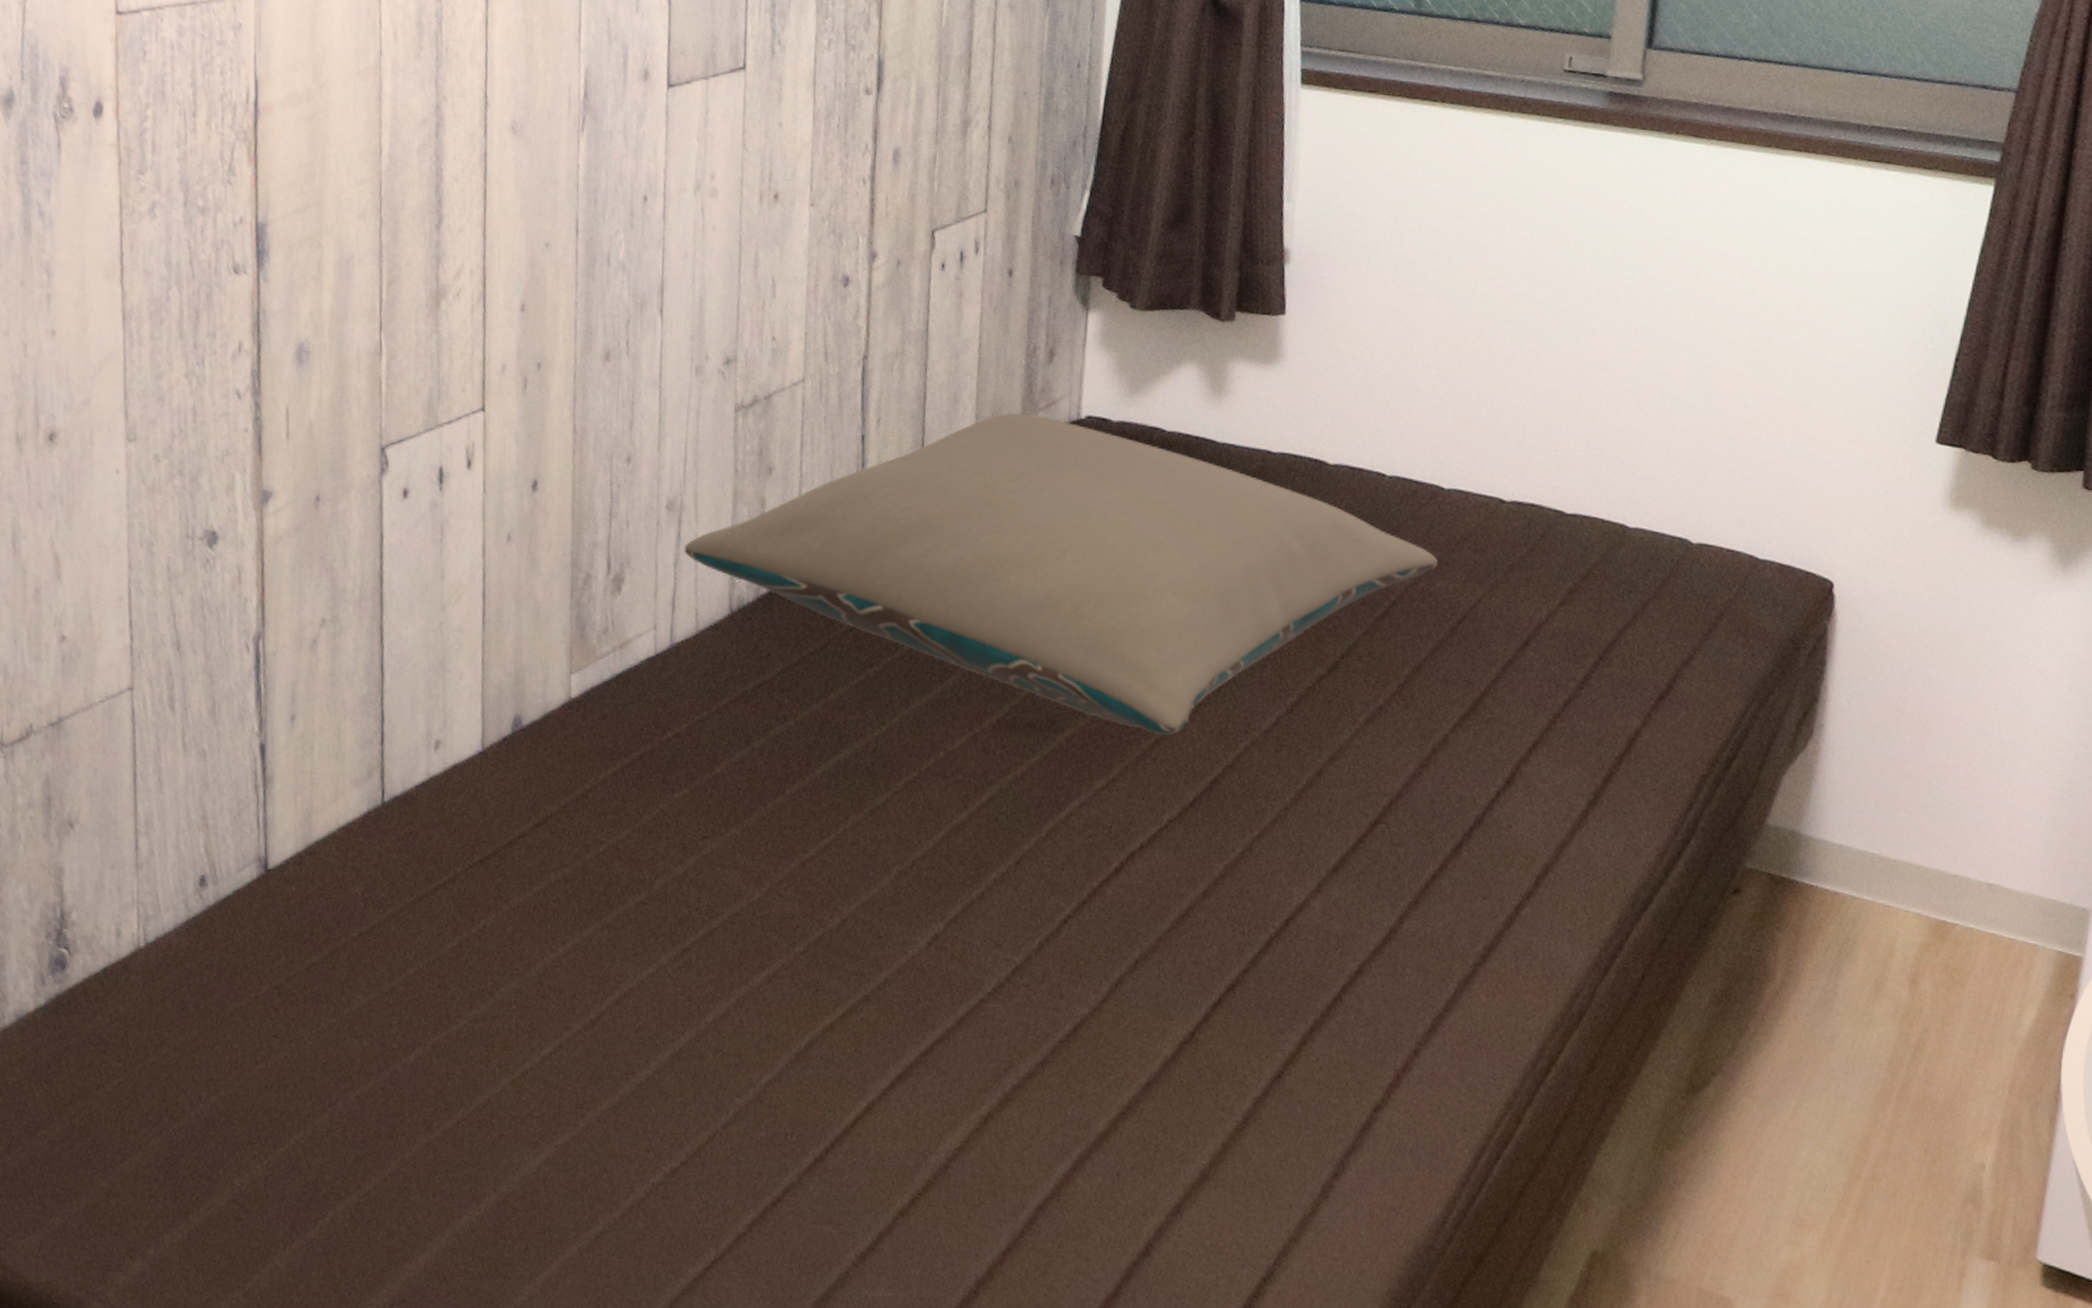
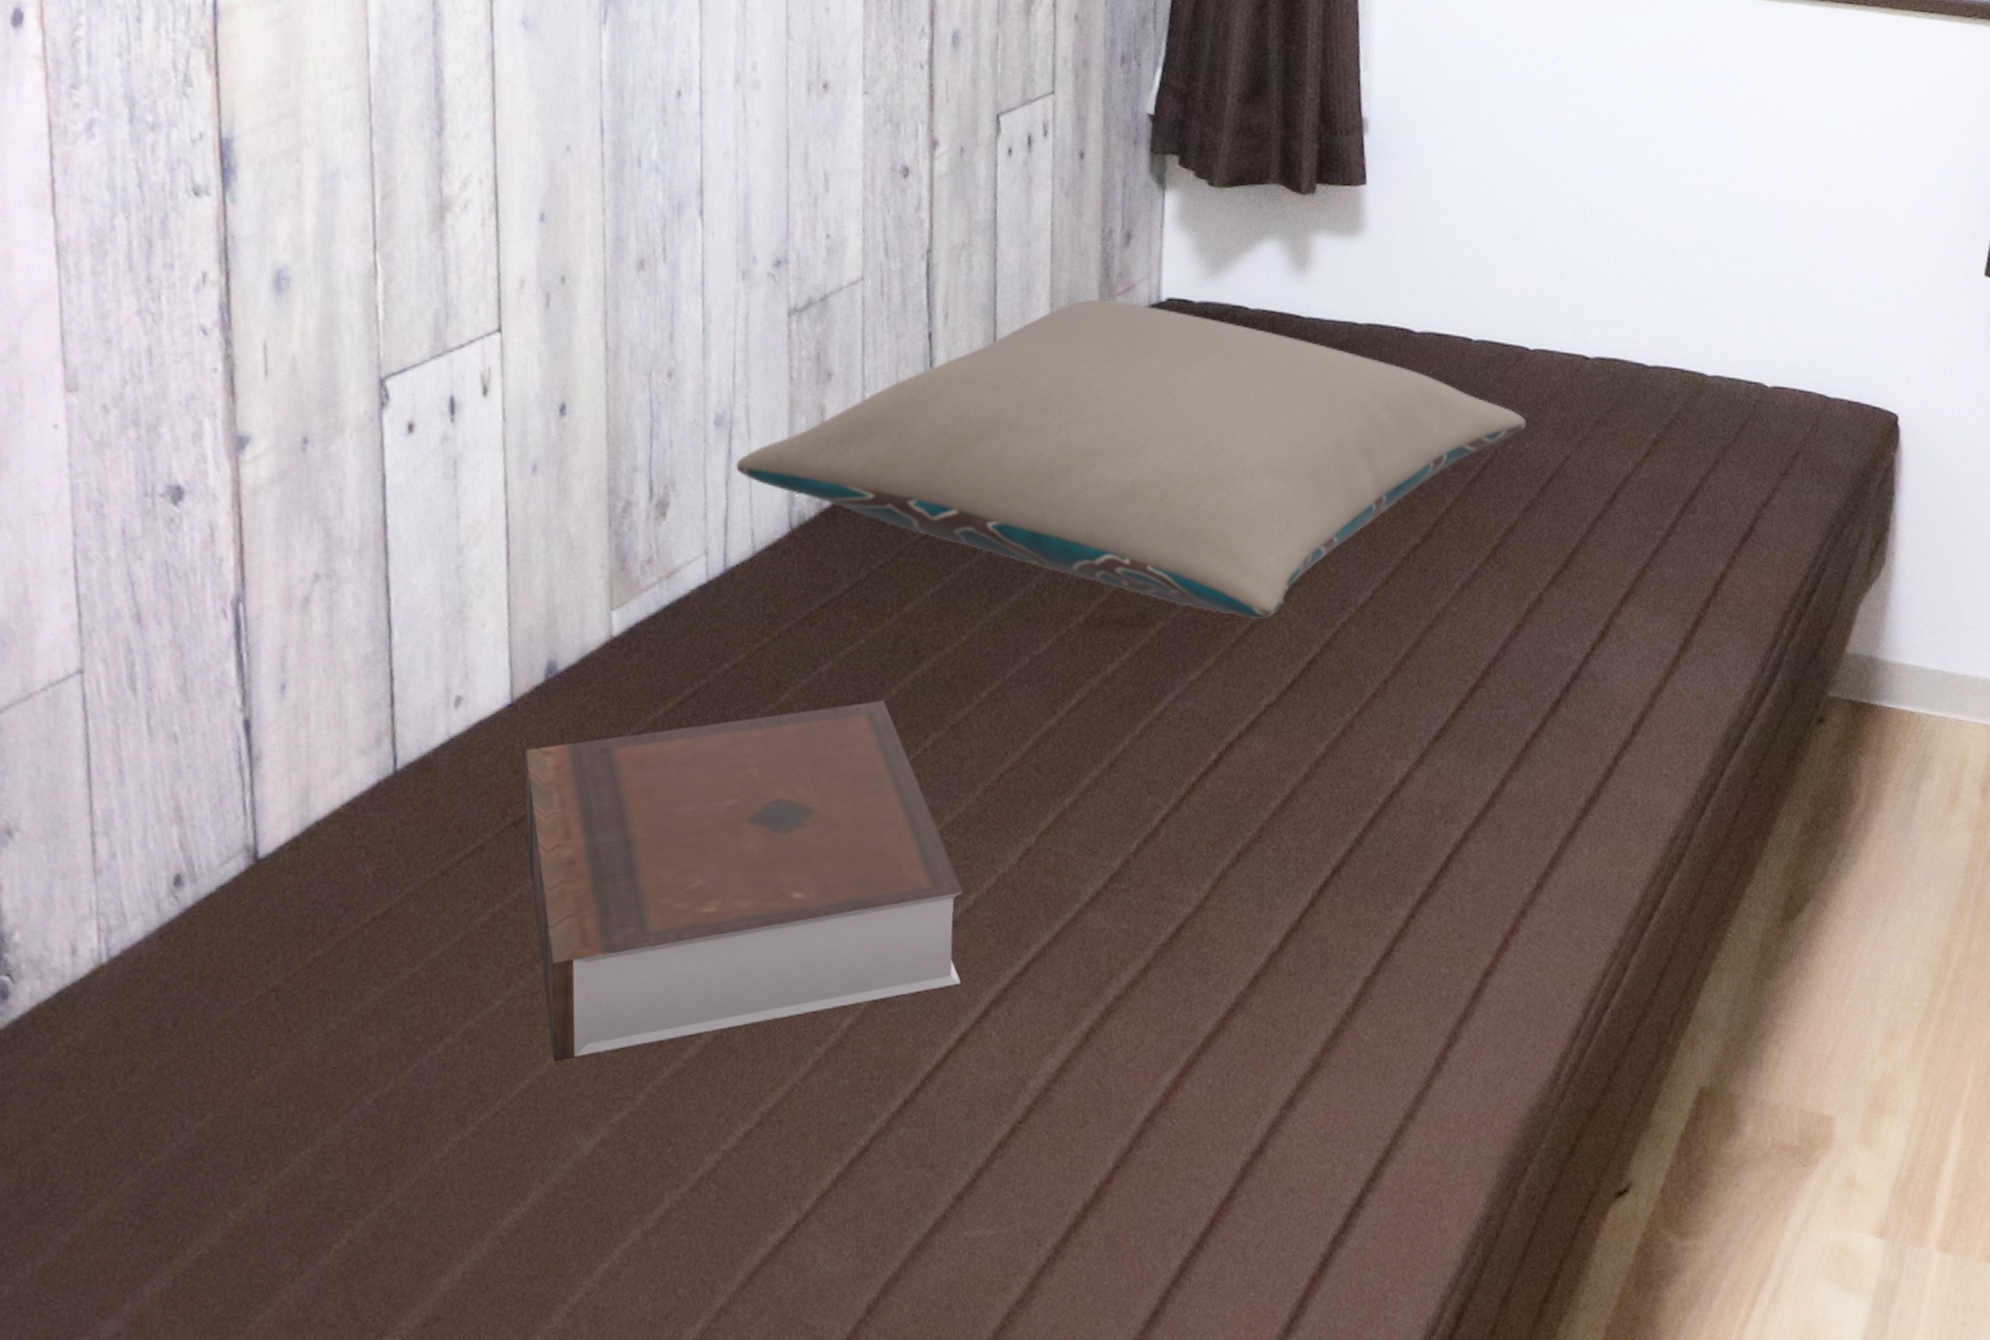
book: none [491,779,876,1082] -> present [525,700,963,1061]

